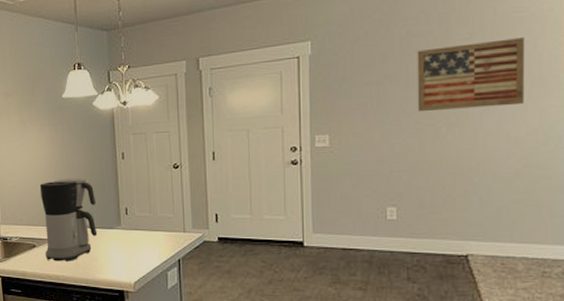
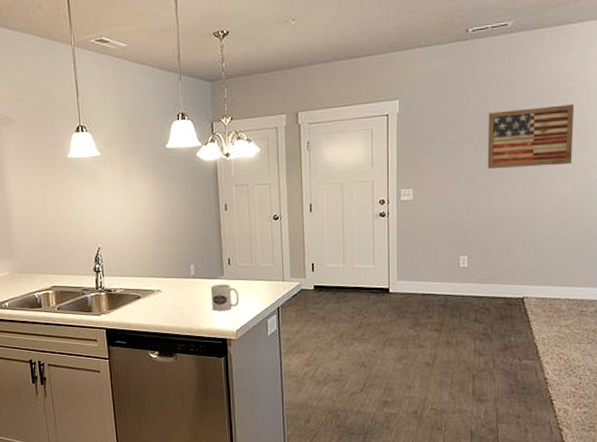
coffee maker: present [39,177,98,261] -> none [144,228,201,312]
mug: none [108,234,138,262] -> present [211,284,240,311]

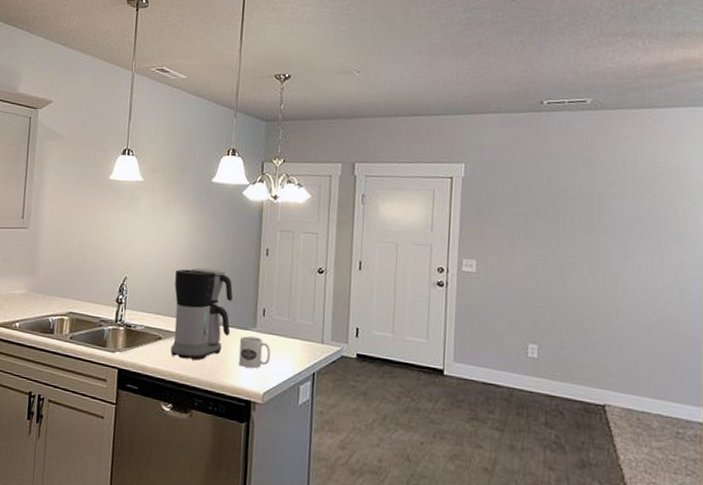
coffee maker: none [144,228,201,312] -> present [171,267,234,361]
wall art: present [487,104,575,170] -> none [562,189,663,256]

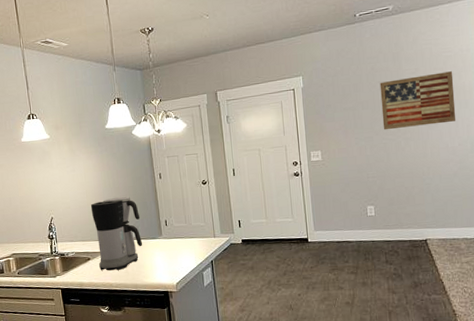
mug: present [238,336,271,368] -> none [152,243,177,267]
wall art: none [562,189,663,256] -> present [379,71,456,130]

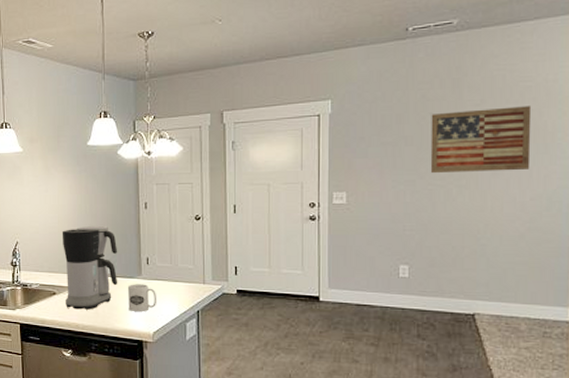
mug: none [152,243,177,267] -> present [128,284,157,312]

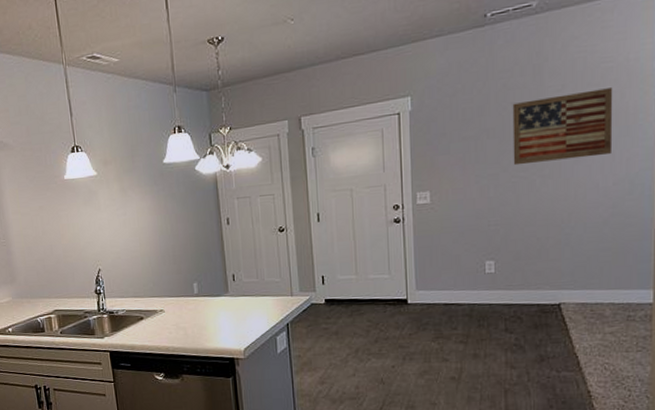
coffee maker: present [62,225,118,310] -> none [144,245,206,333]
mug: present [128,284,157,312] -> none [216,301,246,330]

